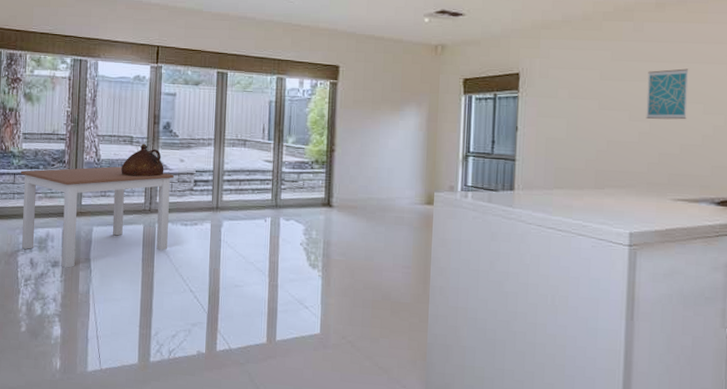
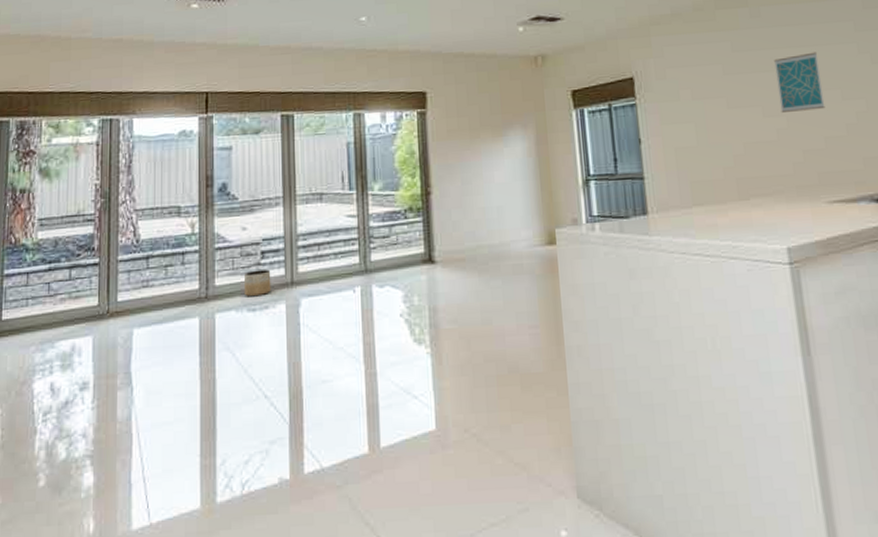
dining table: present [20,166,174,268] -> none [35,246,235,389]
ceramic jug: present [121,144,164,177] -> none [167,214,222,257]
planter: none [179,194,201,215] -> present [243,269,271,297]

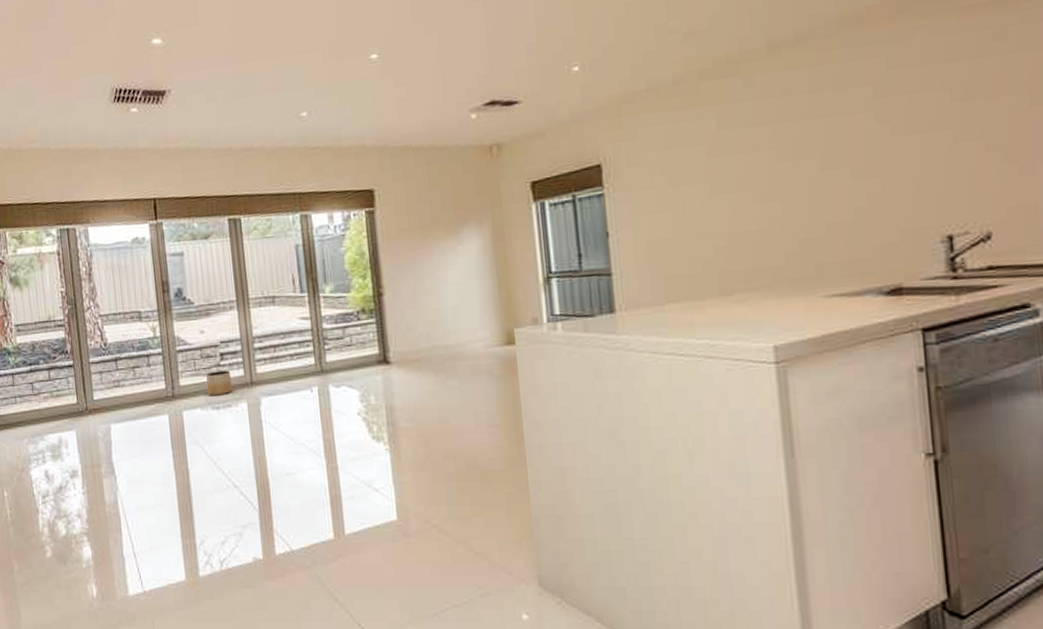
wall art: present [774,52,826,112] -> none [769,125,830,197]

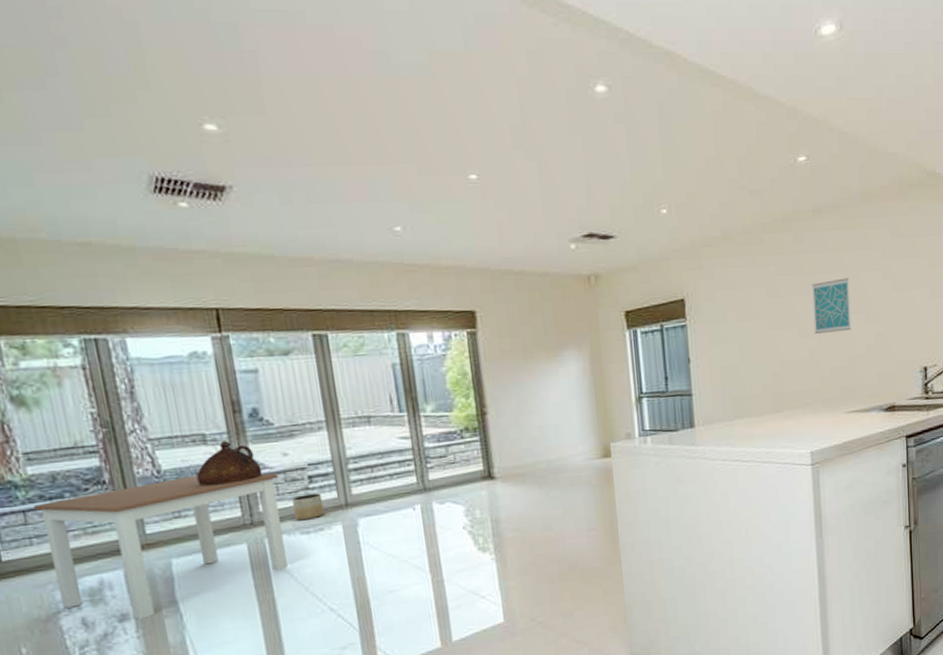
dining table: none [18,349,201,477] -> present [33,473,289,620]
ceramic jug: none [133,318,183,359] -> present [196,441,263,486]
wall art: none [769,125,830,197] -> present [812,278,852,334]

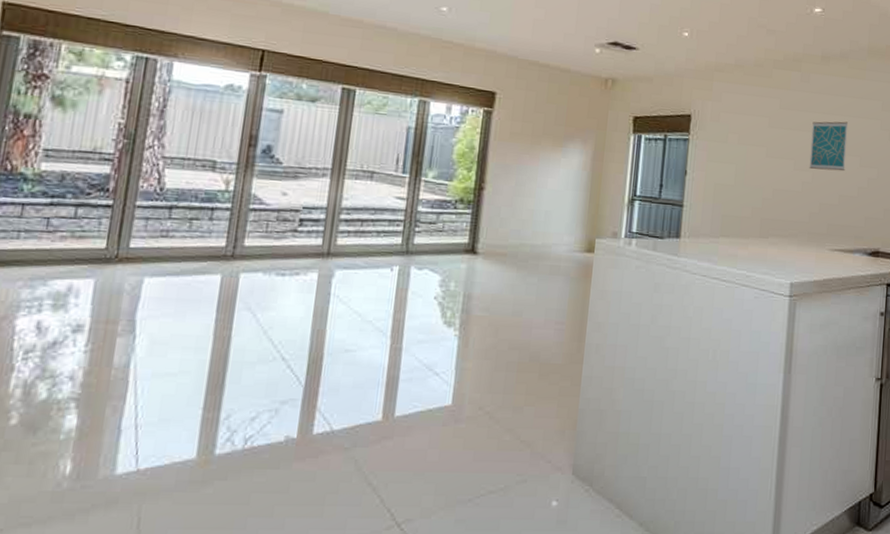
dining table: present [33,473,289,620] -> none [24,198,271,333]
ceramic jug: present [196,441,263,486] -> none [194,171,259,213]
planter: present [292,493,325,521] -> none [274,236,308,262]

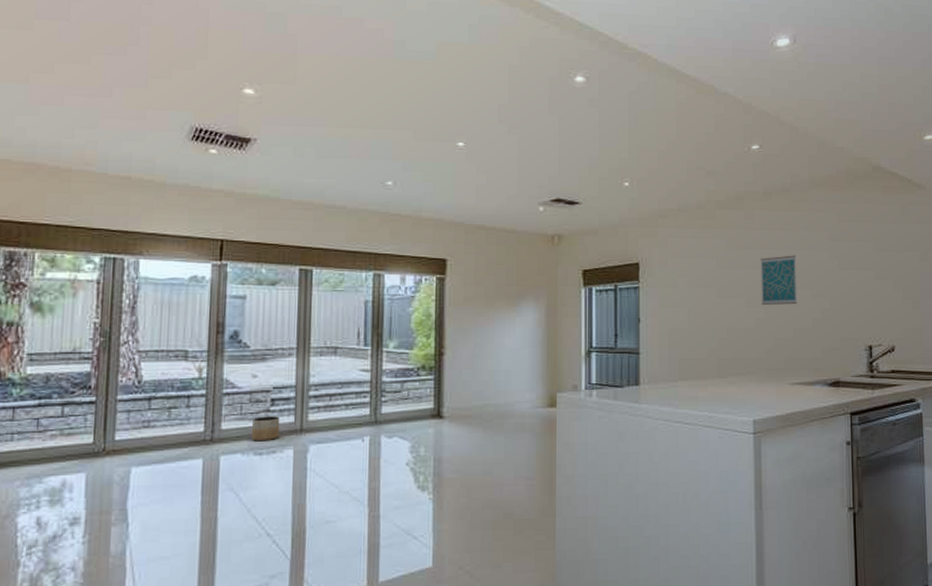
planter: none [274,236,308,262] -> present [251,416,280,442]

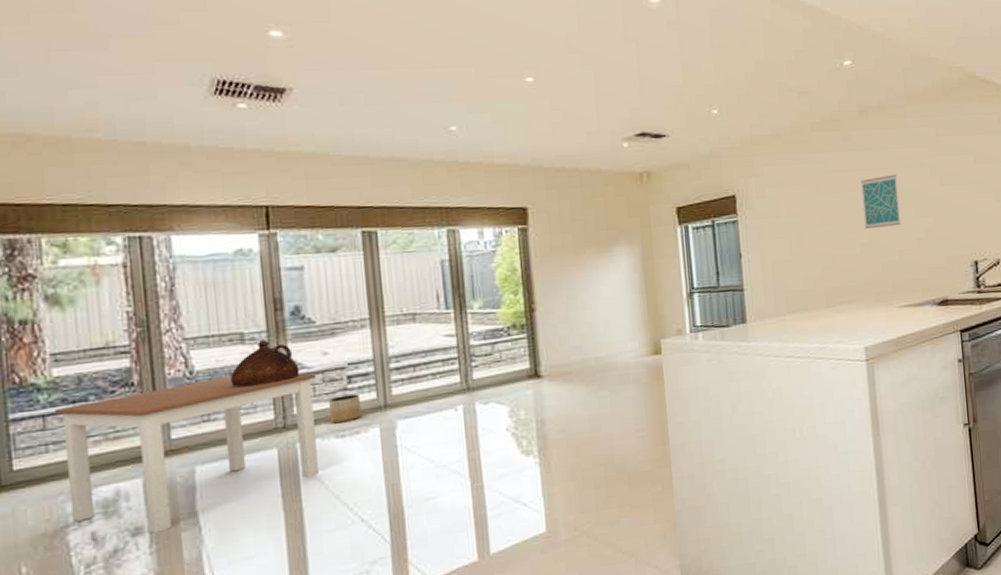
dining table: none [22,388,244,525] -> present [54,373,320,534]
ceramic jug: none [171,359,231,399] -> present [230,340,300,388]

